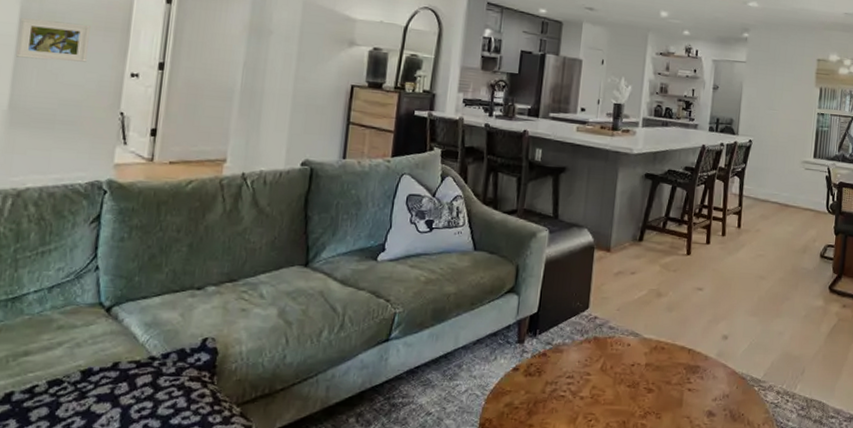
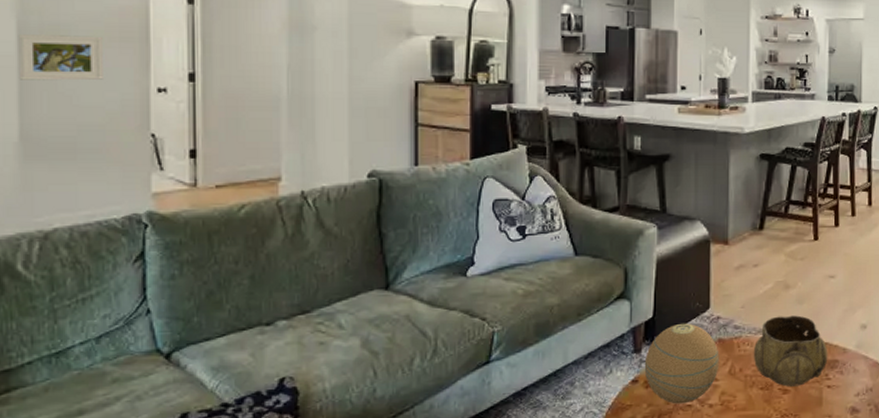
decorative orb: none [525,319,594,394] -> present [644,323,720,404]
decorative bowl: none [623,321,692,387] -> present [753,315,828,387]

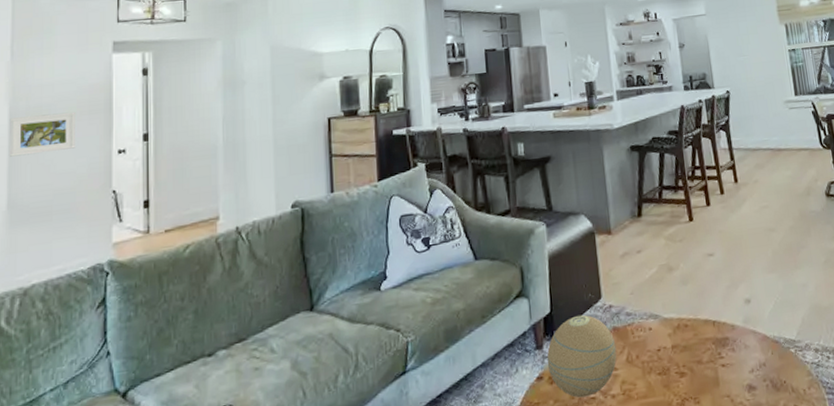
decorative bowl: present [753,315,828,387] -> none [646,296,719,370]

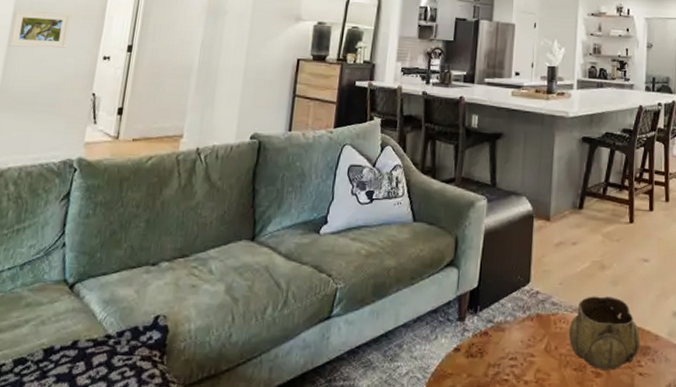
decorative orb: present [546,315,617,398] -> none [466,295,537,378]
decorative bowl: none [646,296,719,370] -> present [568,296,641,371]

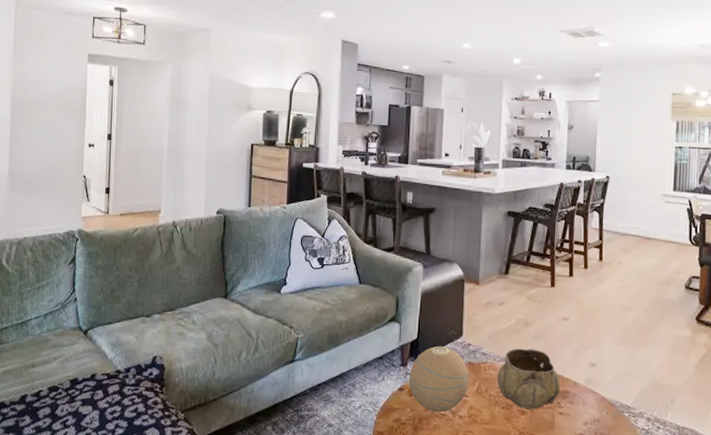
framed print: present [8,10,72,48] -> none [10,105,59,138]
decorative orb: none [466,295,537,378] -> present [409,346,469,413]

